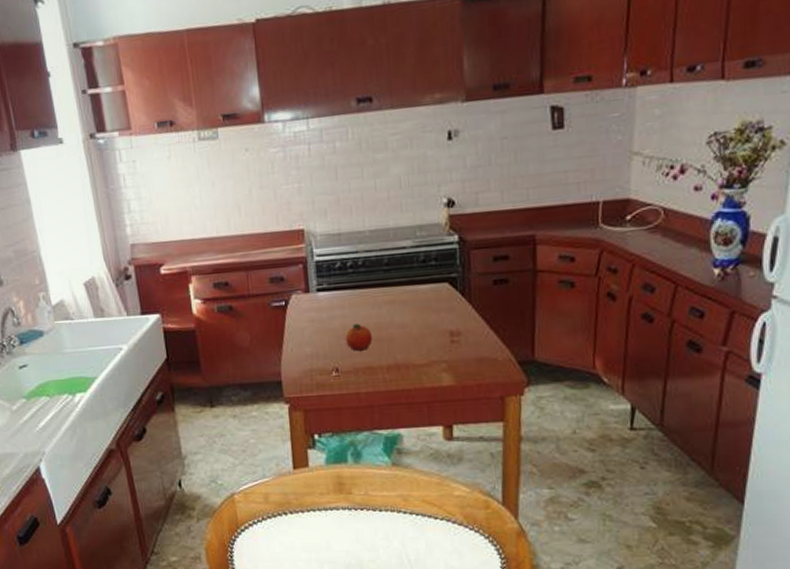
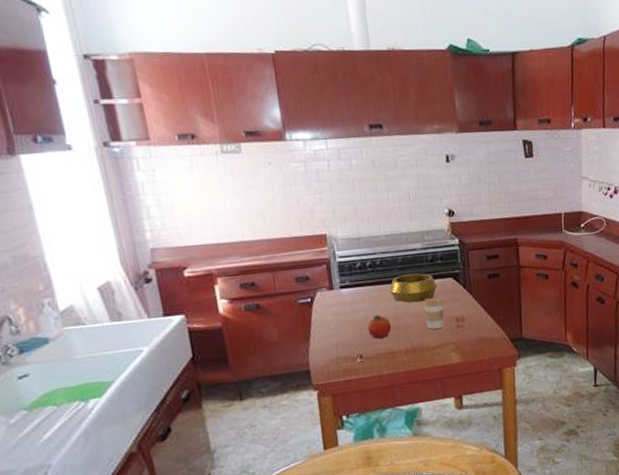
decorative bowl: none [372,276,429,311] -> present [389,273,438,303]
coffee cup: none [410,306,437,344] -> present [422,297,445,329]

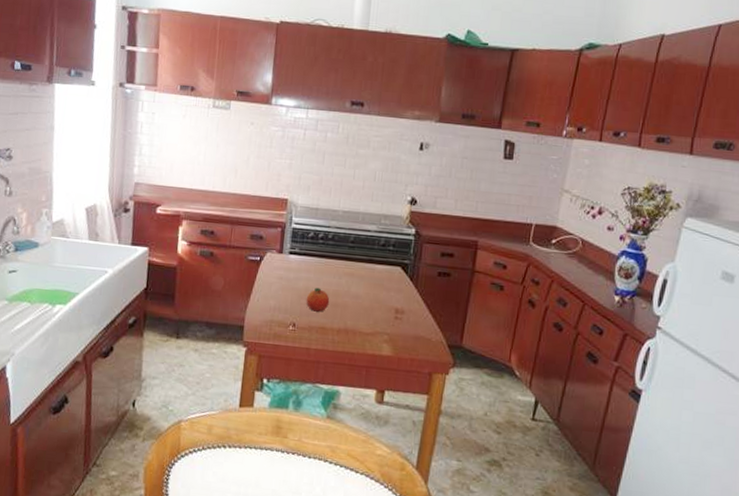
decorative bowl: present [389,273,438,303] -> none [336,253,384,285]
coffee cup: present [422,297,445,329] -> none [364,282,387,316]

